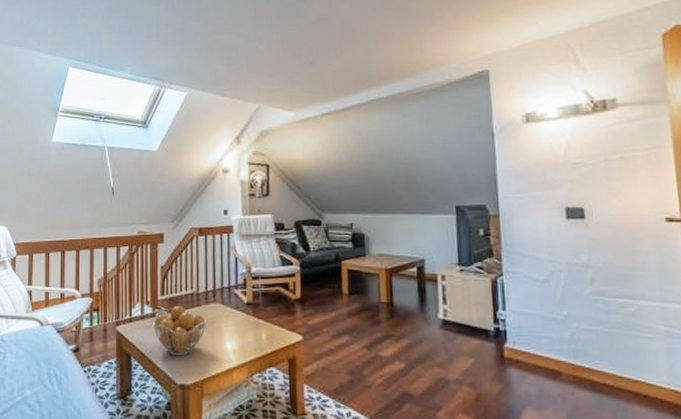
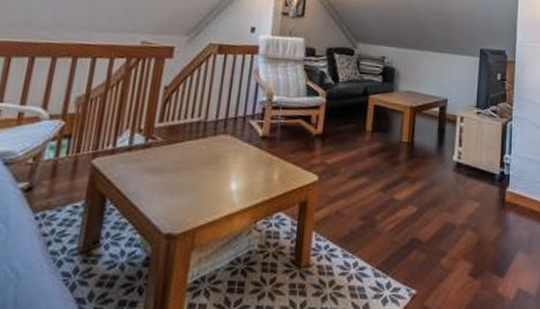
fruit basket: present [153,305,206,356] -> none [142,135,211,198]

